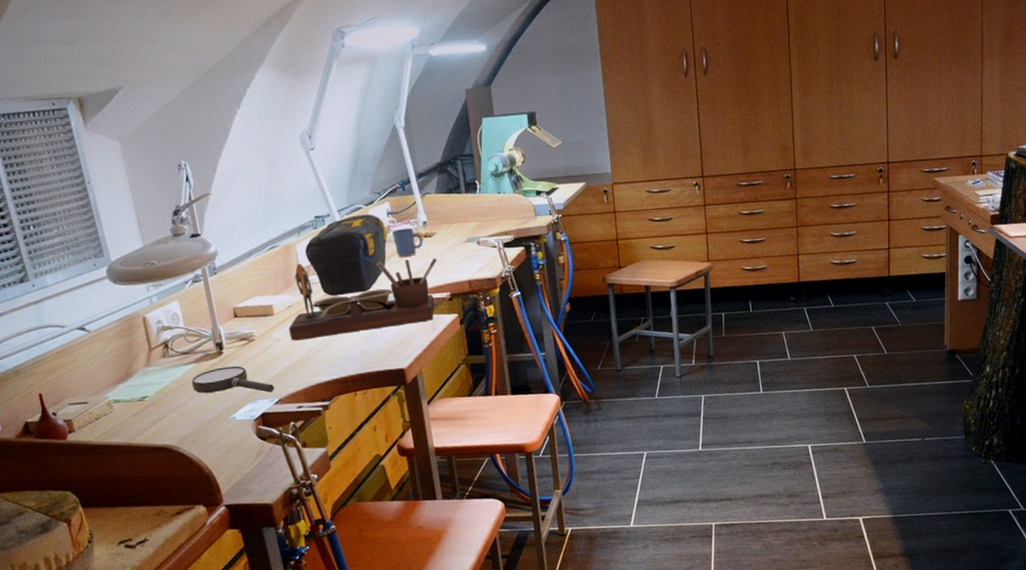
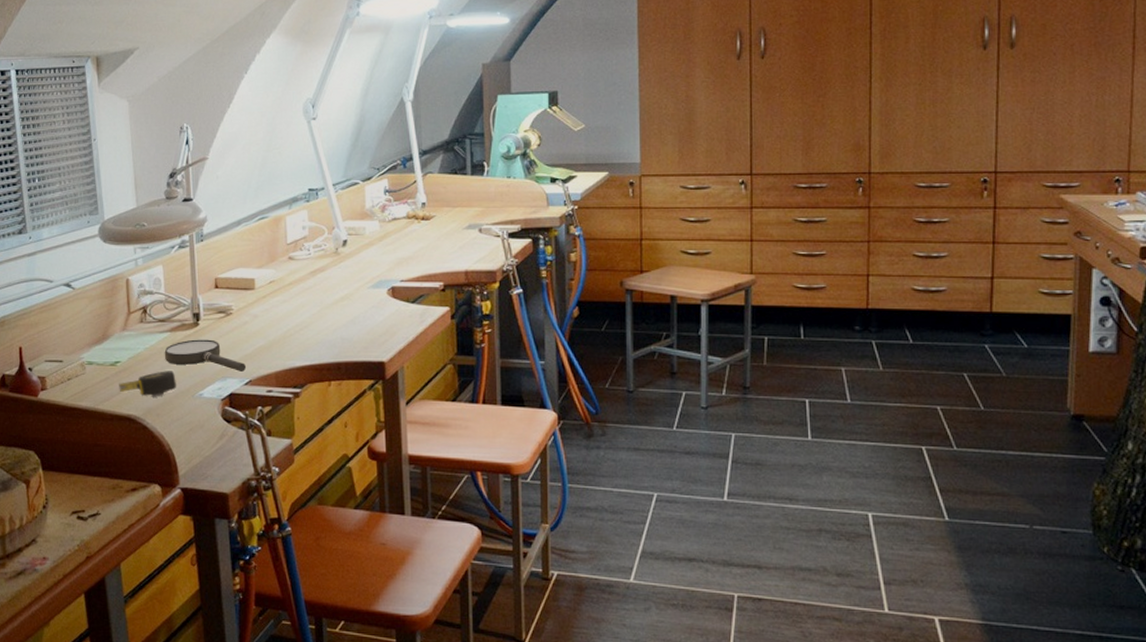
tape measure: none [149,399,209,426] -> present [119,371,177,397]
desk organizer: present [289,257,437,341] -> none [268,237,433,319]
toolbox: present [305,214,388,296] -> none [295,190,383,274]
mug: present [392,227,424,257] -> none [388,208,420,239]

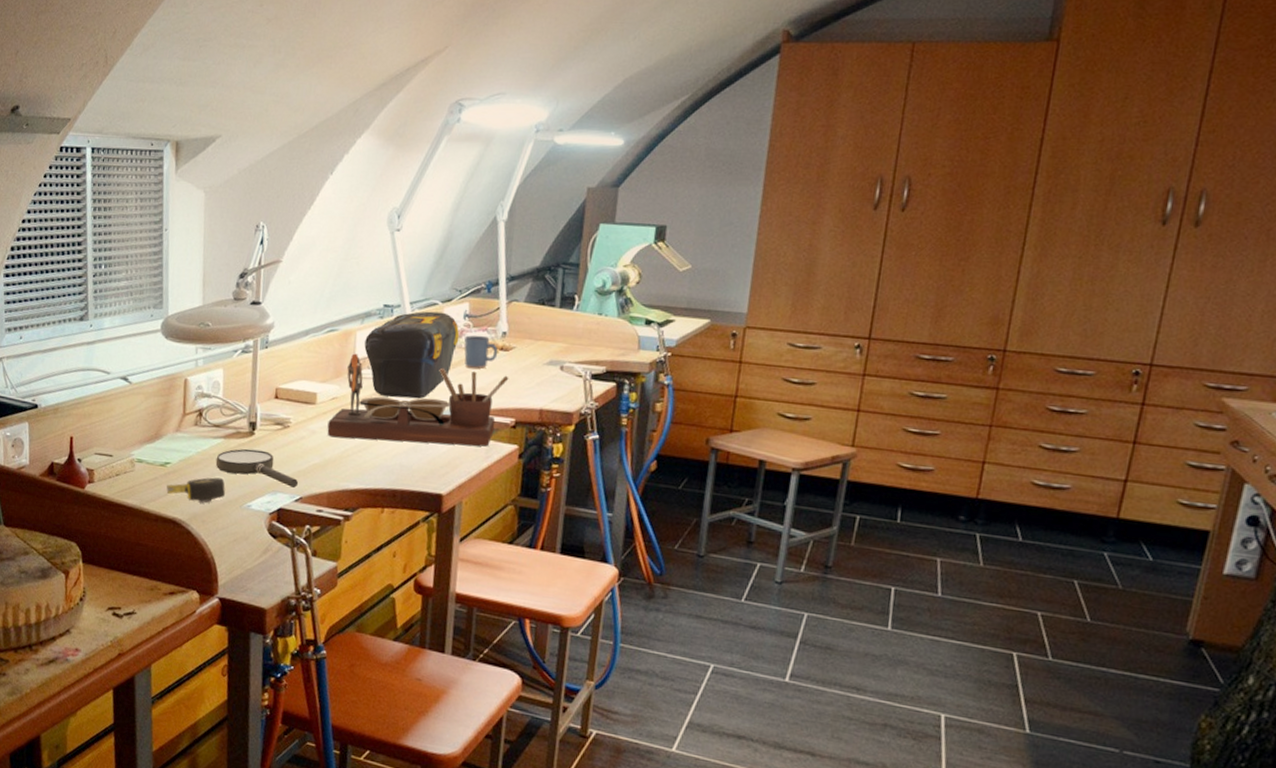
desk organizer: none [268,237,433,319] -> present [327,353,509,447]
toolbox: none [295,190,383,274] -> present [364,311,460,399]
mug: none [388,208,420,239] -> present [464,335,498,369]

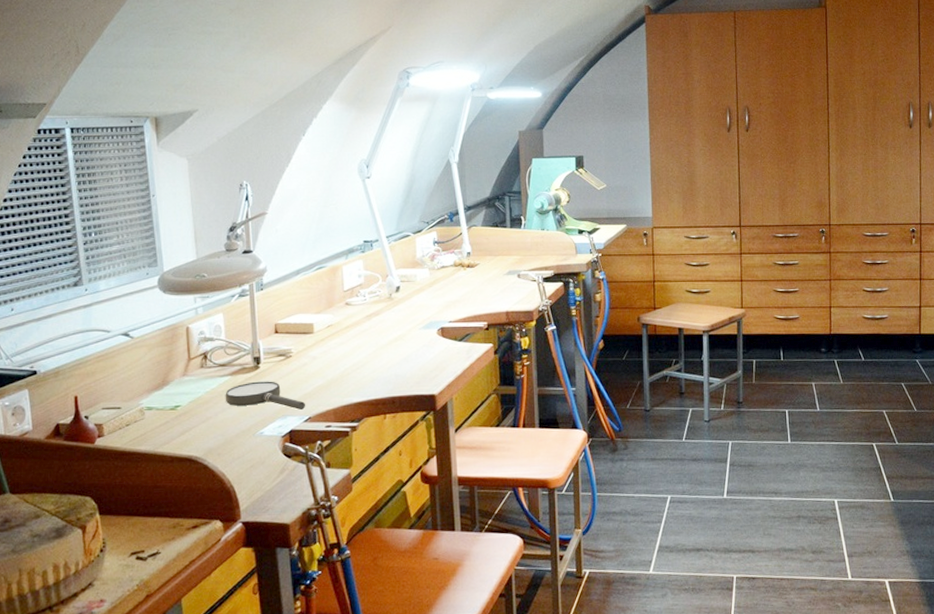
tape measure: present [166,477,226,504] -> none [179,412,238,438]
desk organizer: present [327,353,509,447] -> none [326,285,478,360]
toolbox: present [364,311,460,399] -> none [351,242,432,318]
mug: present [464,335,498,369] -> none [437,257,466,285]

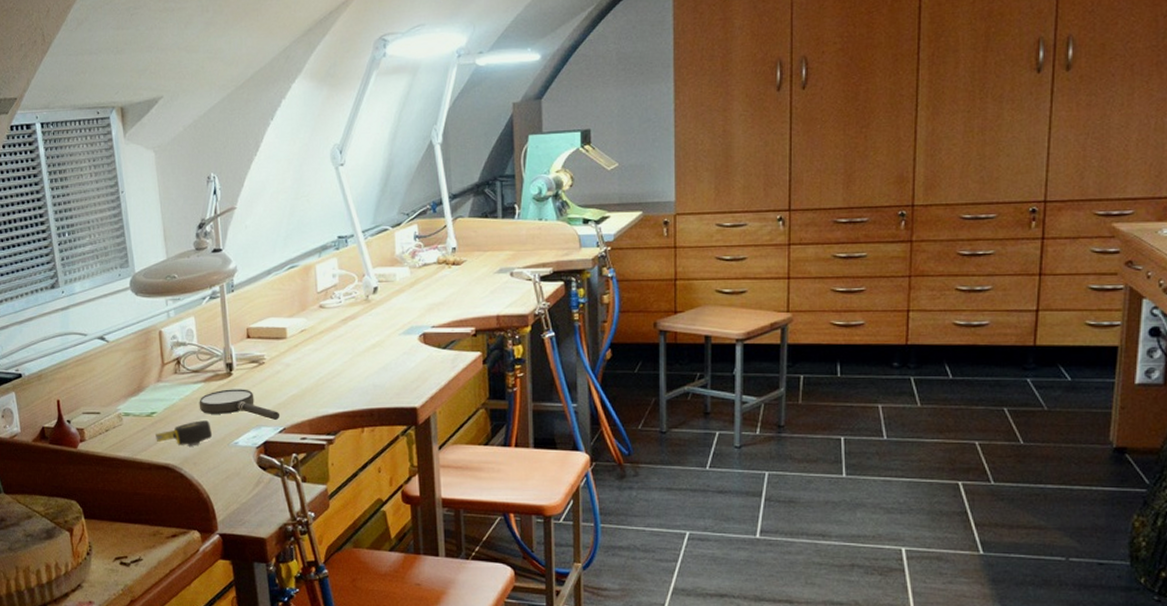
tape measure: none [179,412,238,438] -> present [156,420,213,446]

